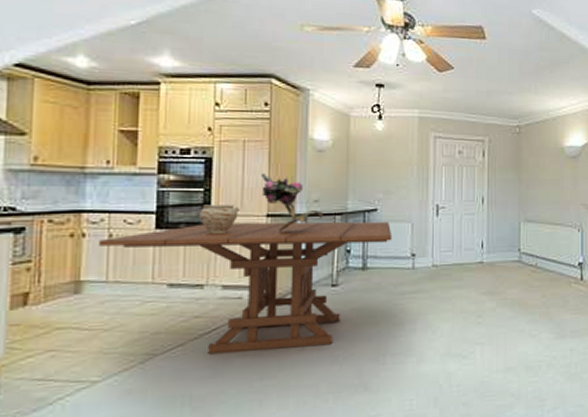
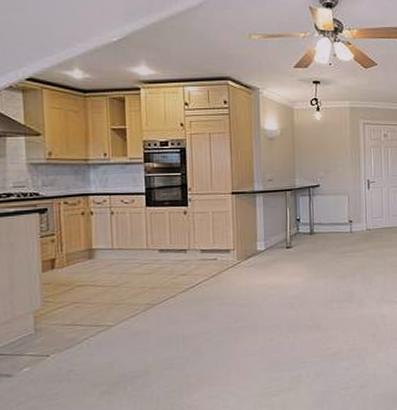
dining table: present [97,222,393,355] -> none [103,195,333,304]
ceramic pot: present [199,205,240,233] -> none [179,185,211,209]
bouquet: present [261,174,323,232] -> none [225,159,276,206]

